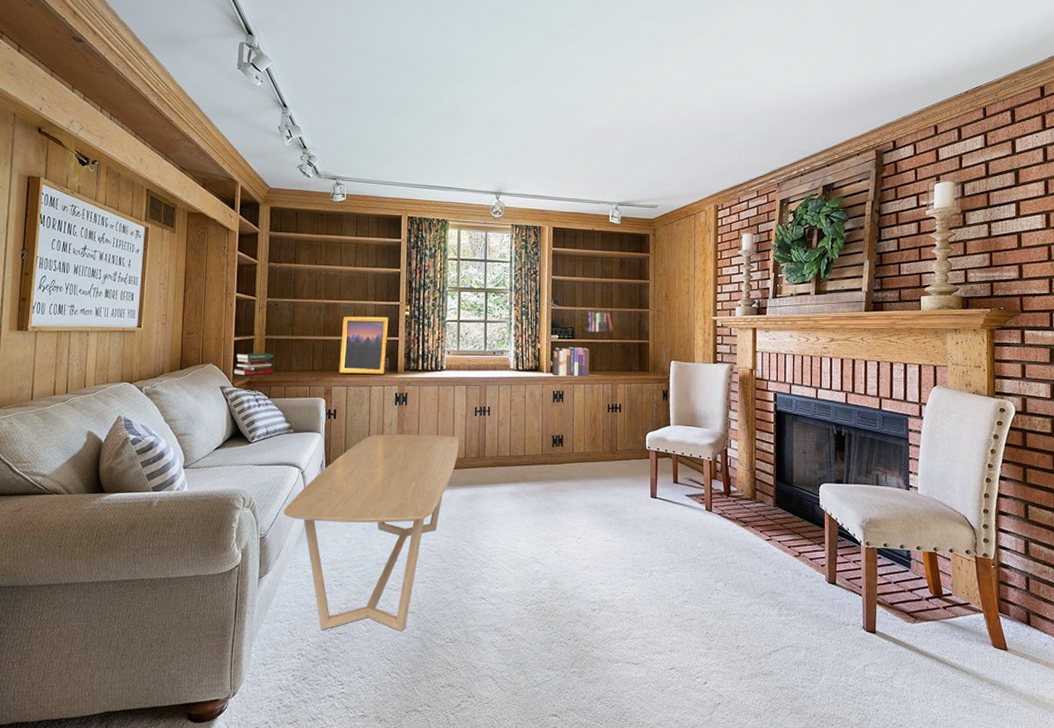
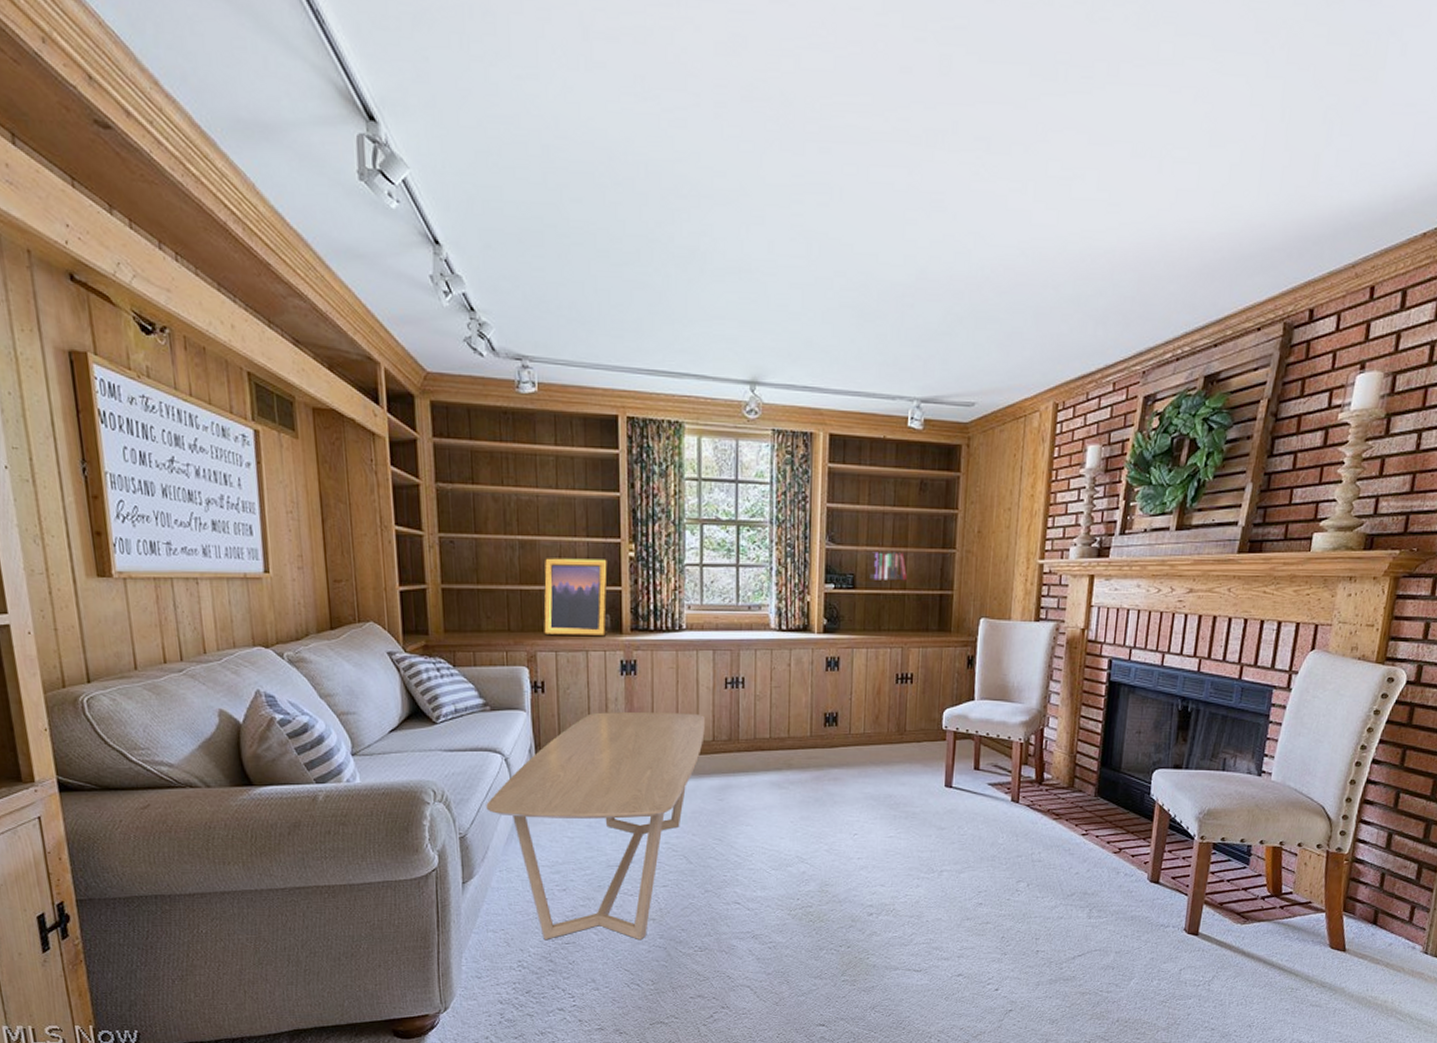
books: present [233,352,274,376] -> none [403,607,457,638]
books: present [552,346,589,377] -> none [825,599,875,639]

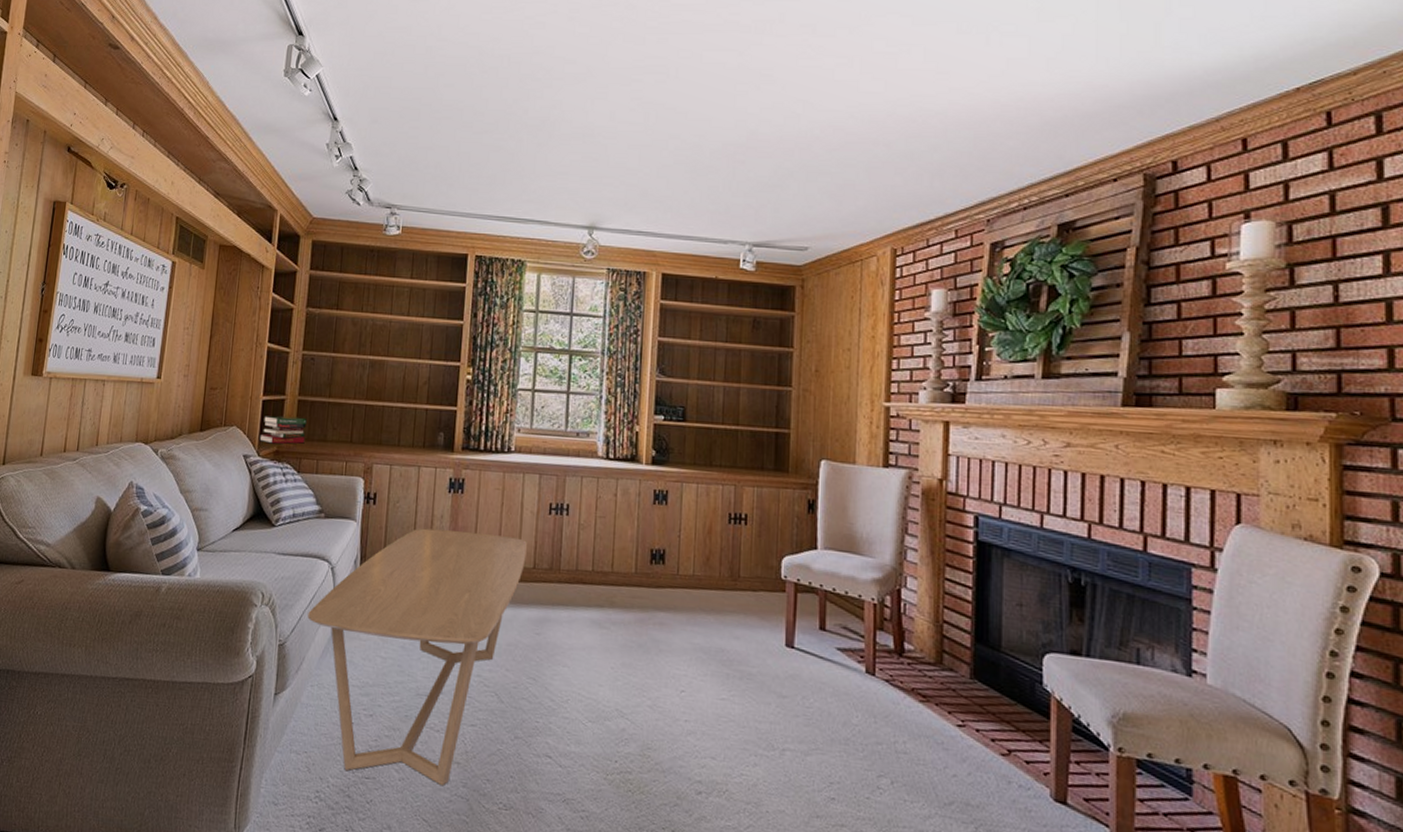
books: none [403,607,457,638] -> present [259,415,307,444]
picture frame: present [543,558,608,636] -> none [382,377,446,453]
books: present [870,550,908,581] -> none [701,385,741,417]

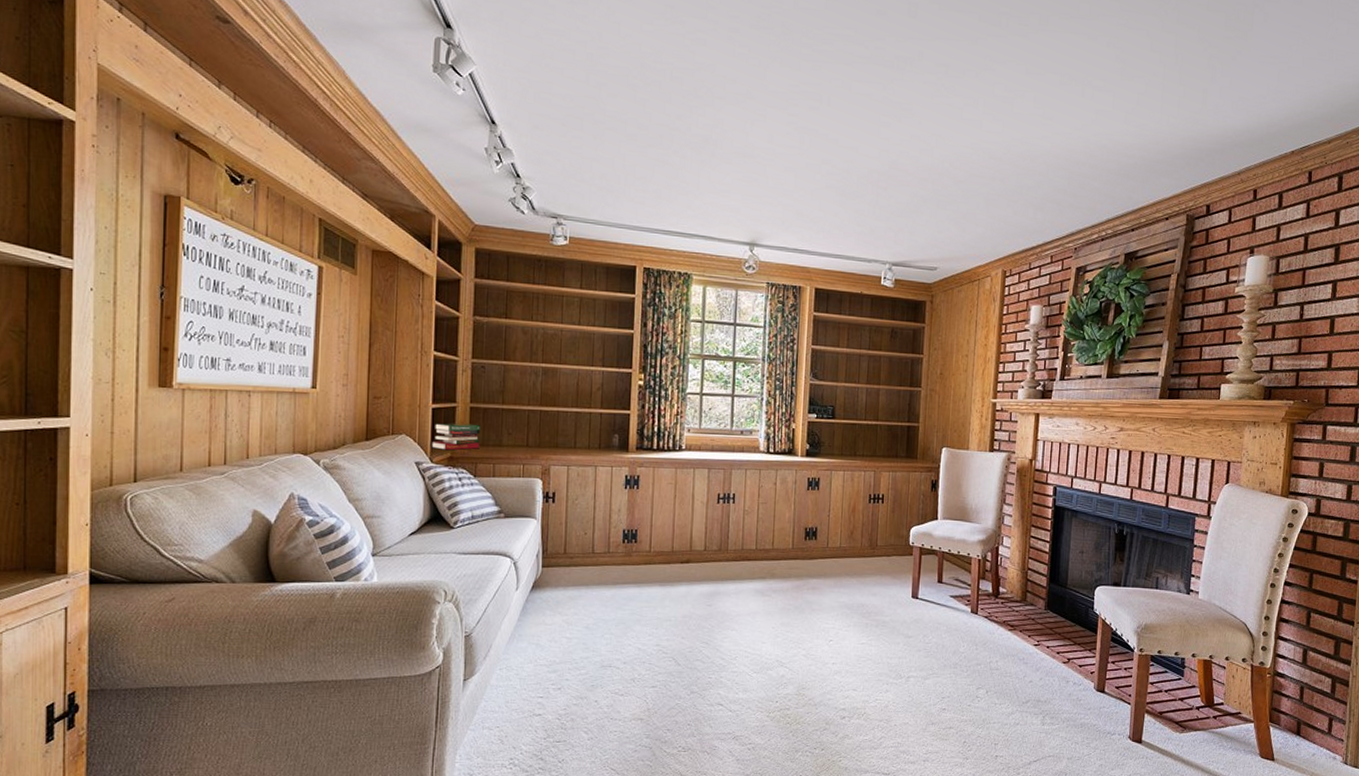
coffee table: present [307,528,527,786] -> none [492,521,698,740]

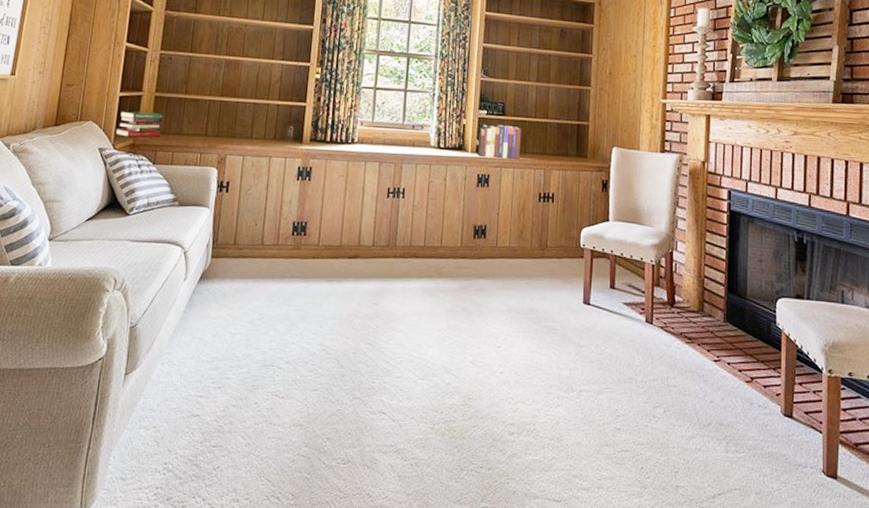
books: none [808,428,851,463] -> present [478,124,521,160]

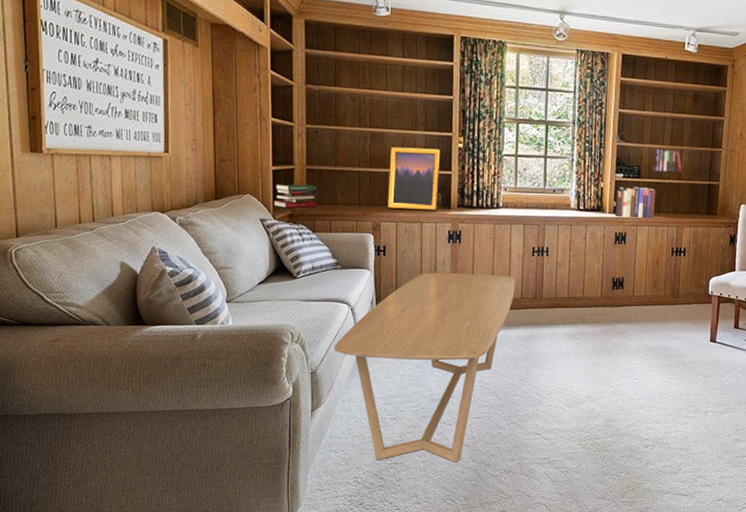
coffee table: none [159,213,367,448] -> present [334,272,515,463]
picture frame: none [235,75,297,144] -> present [387,146,441,210]
books: none [517,85,550,111] -> present [652,148,683,173]

